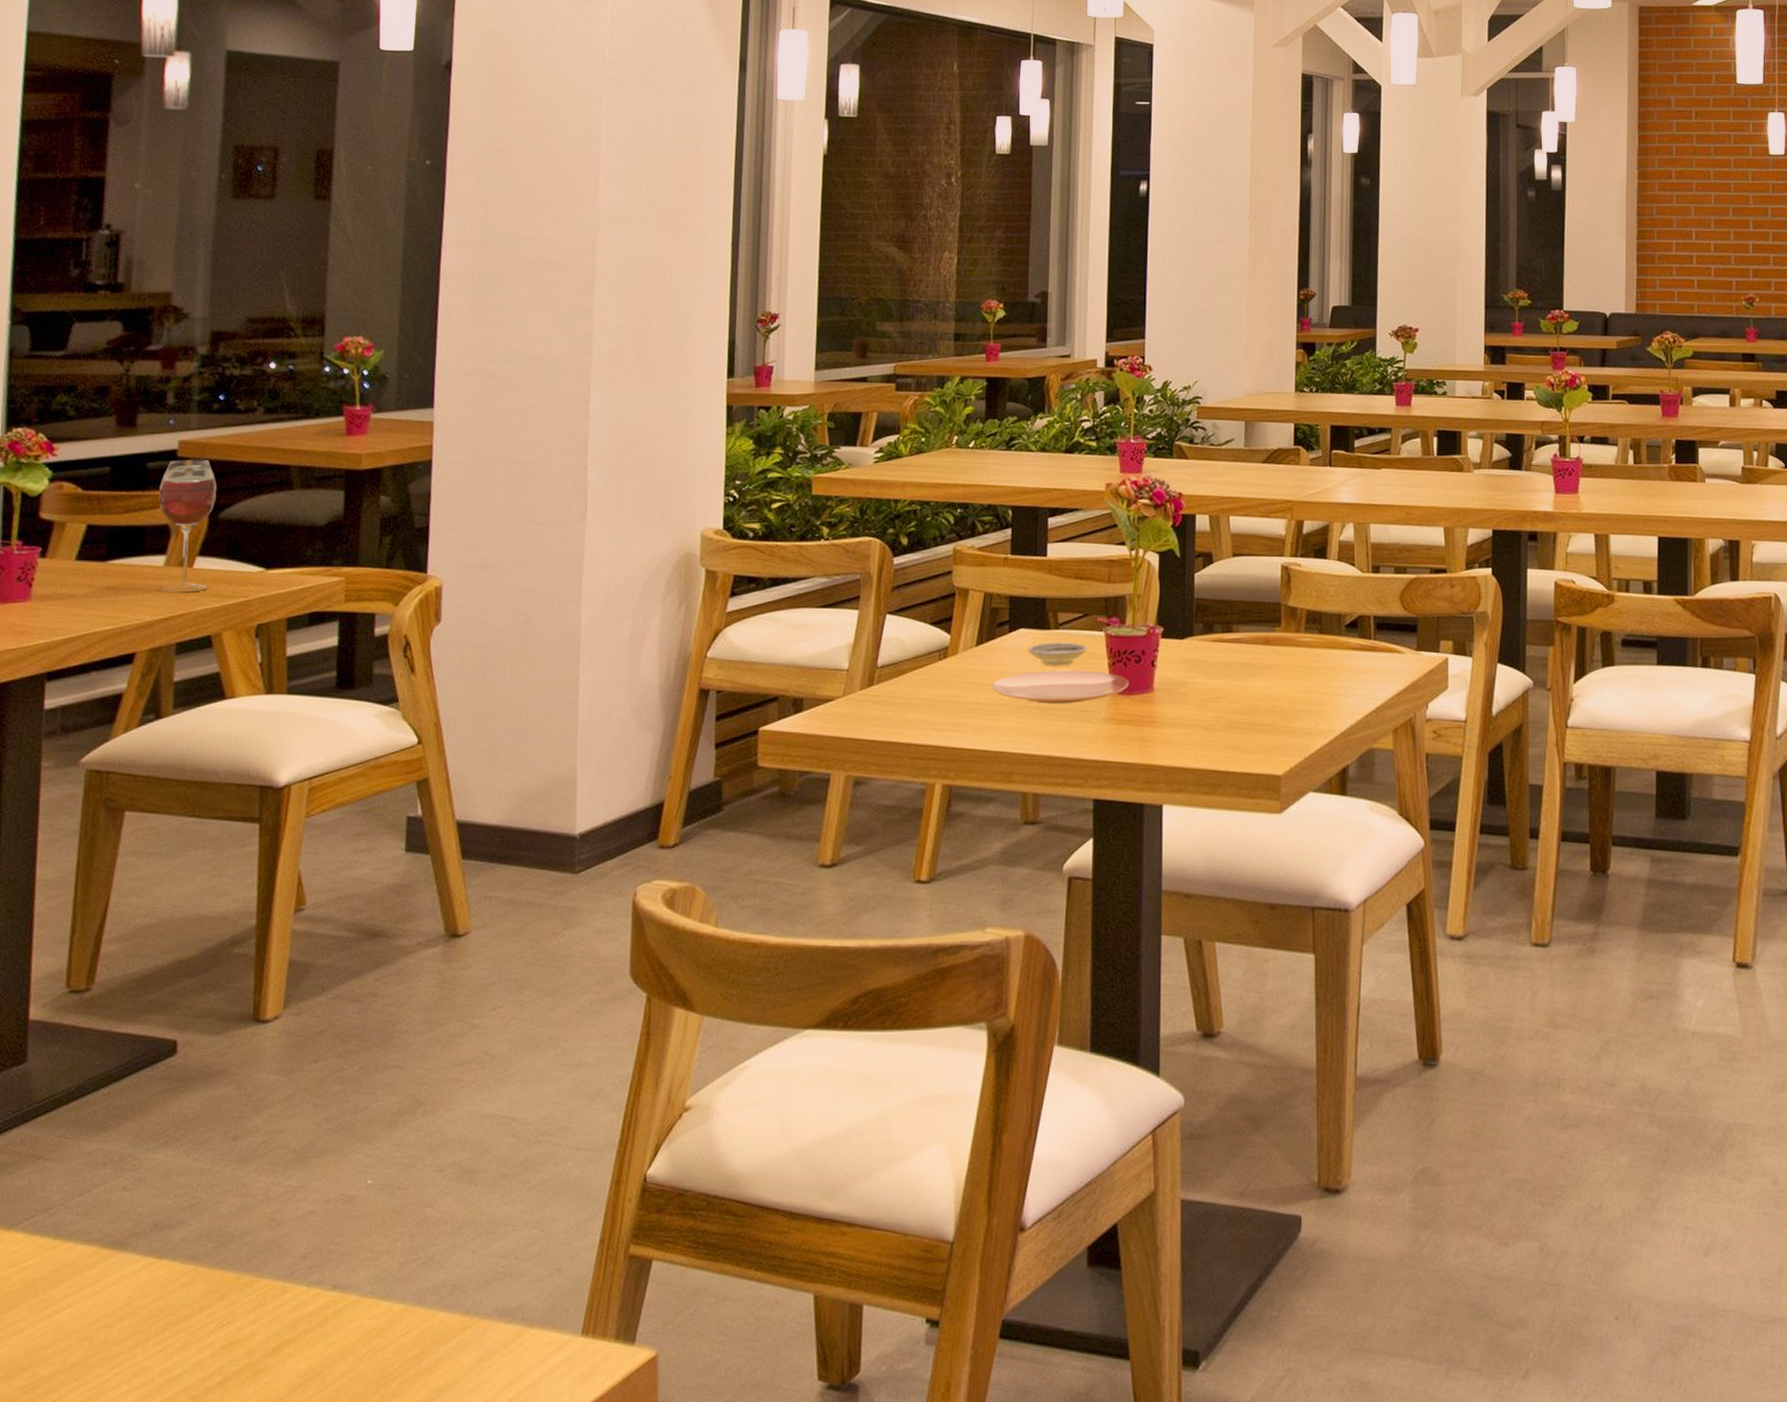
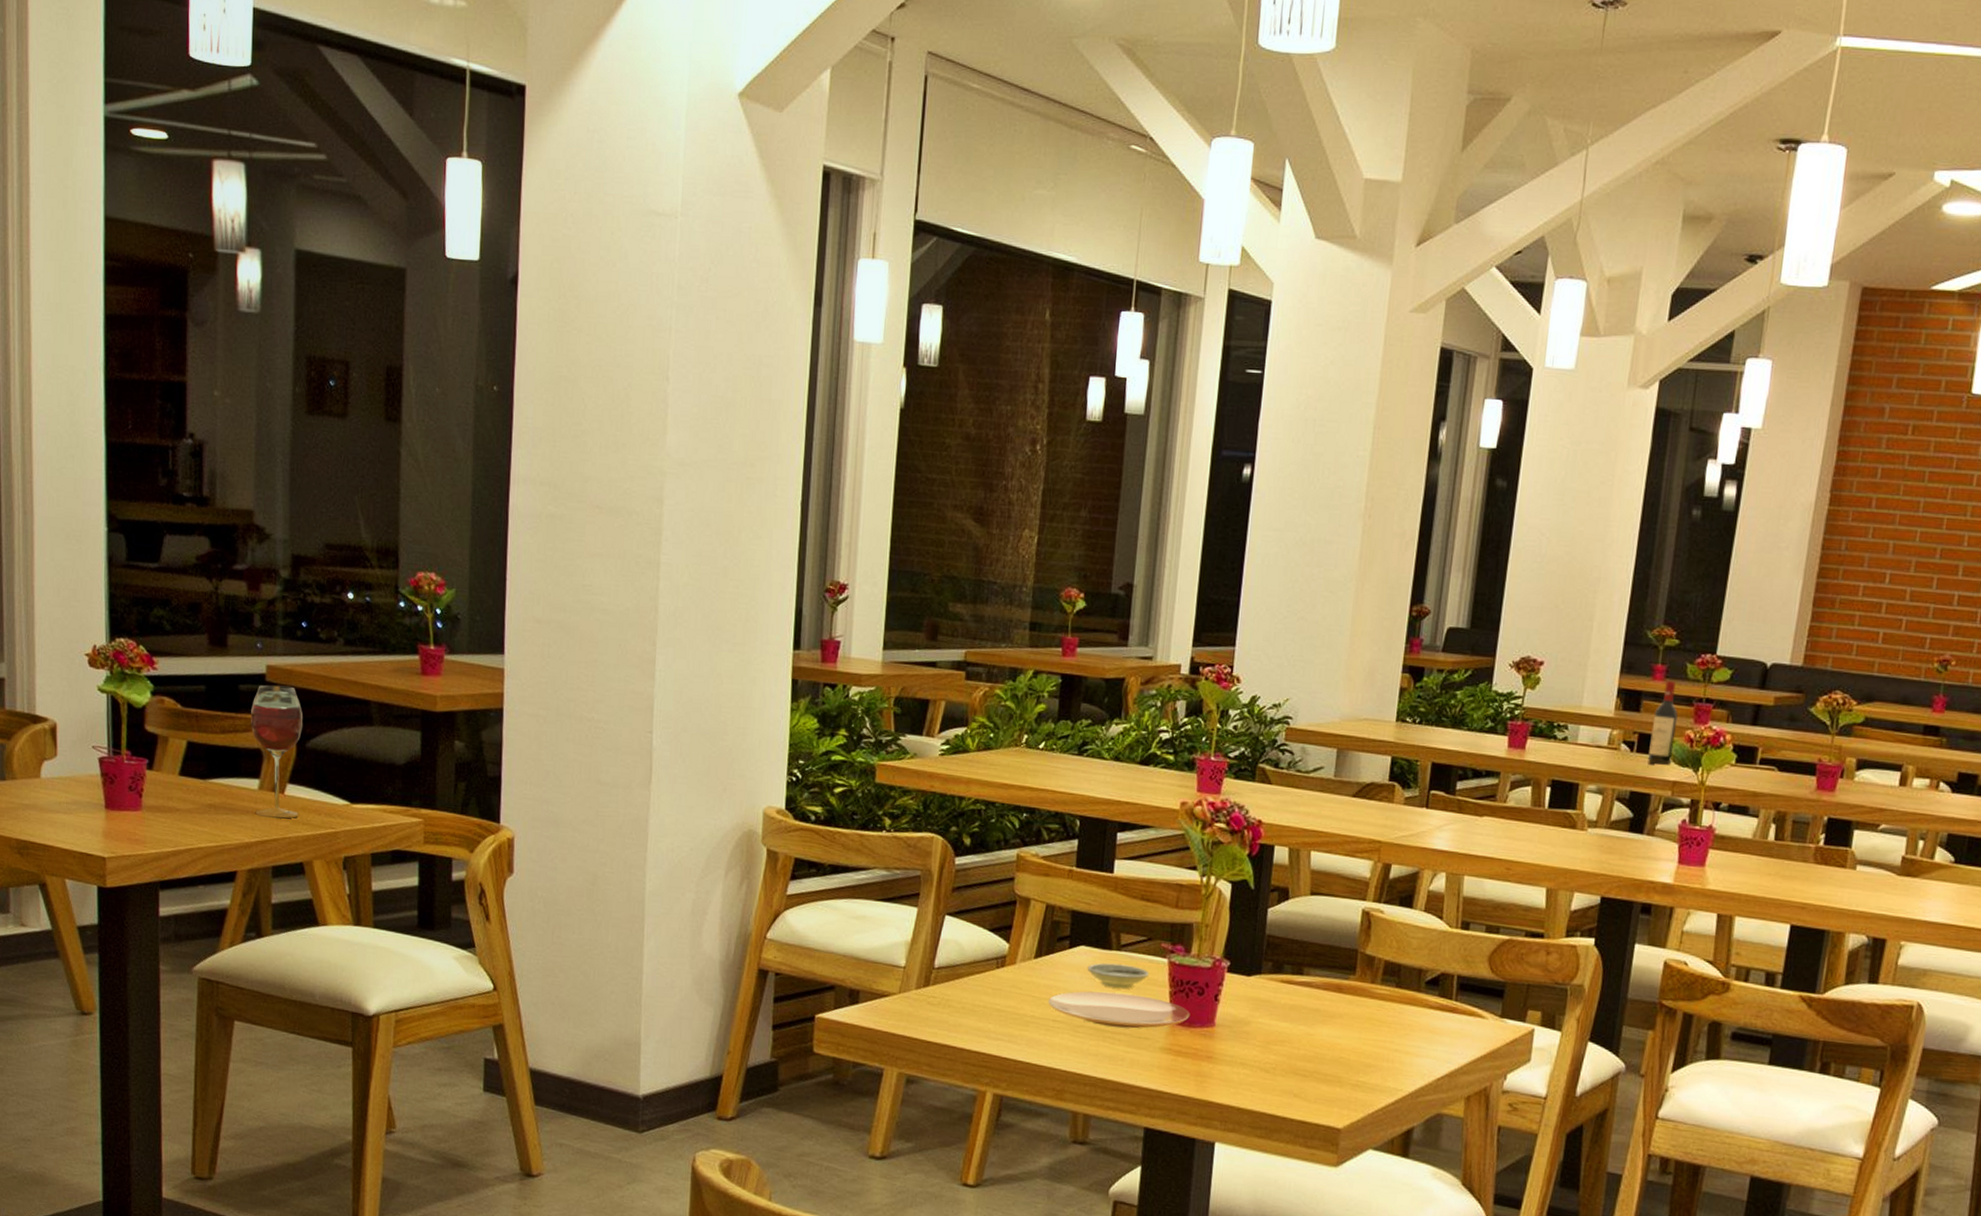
wine bottle: none [1517,335,1538,412] -> present [1647,680,1678,768]

